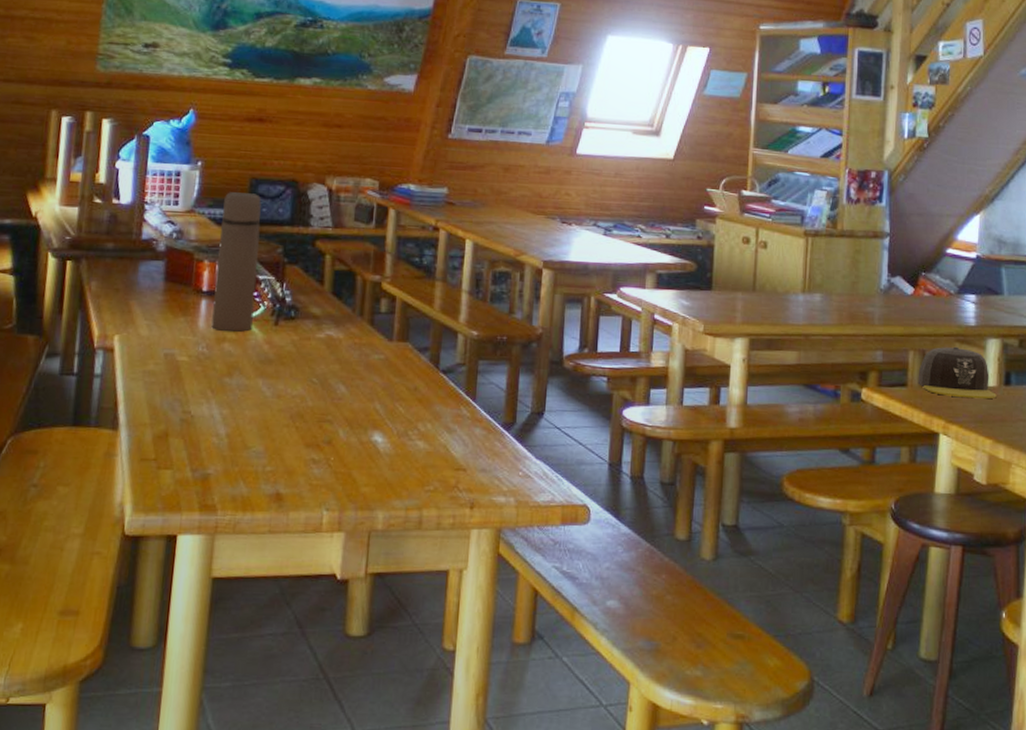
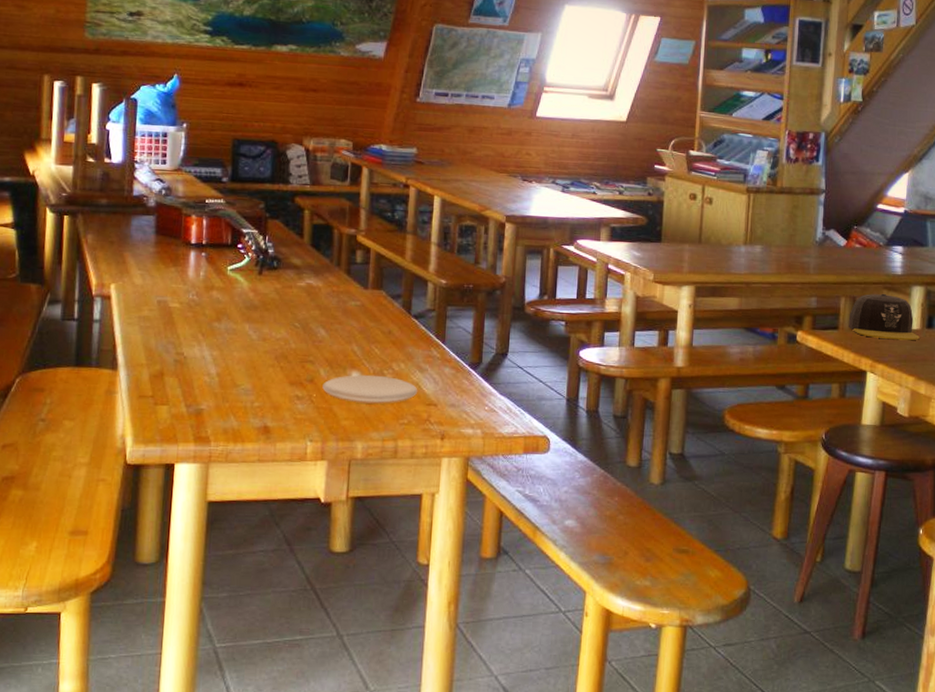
thermos: present [211,192,262,332] -> none [200,152,244,281]
plate: none [341,435,446,470] -> present [322,374,418,405]

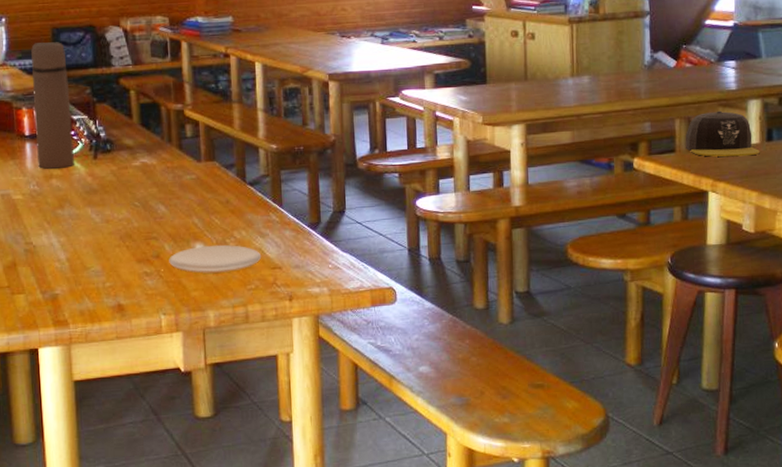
thermos: none [200,152,244,281] -> present [31,42,75,169]

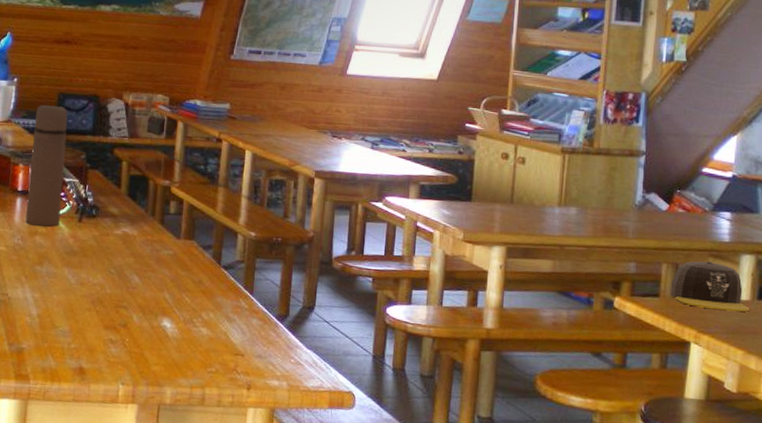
plate: present [169,244,262,274] -> none [135,321,226,352]

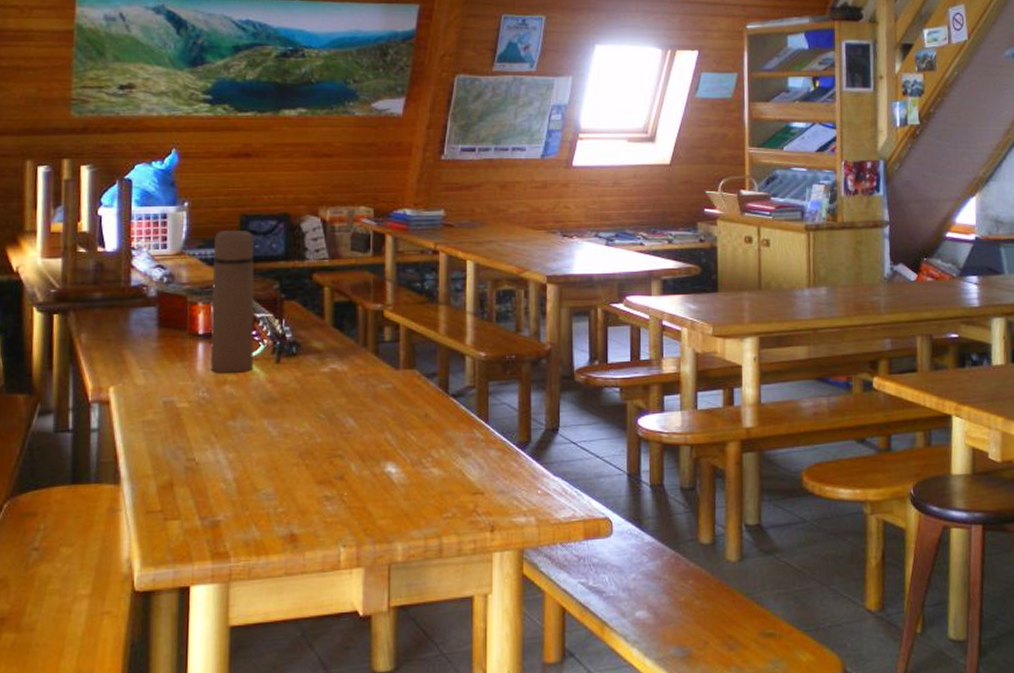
baseball cap: present [670,261,750,312] -> none [927,328,1005,379]

